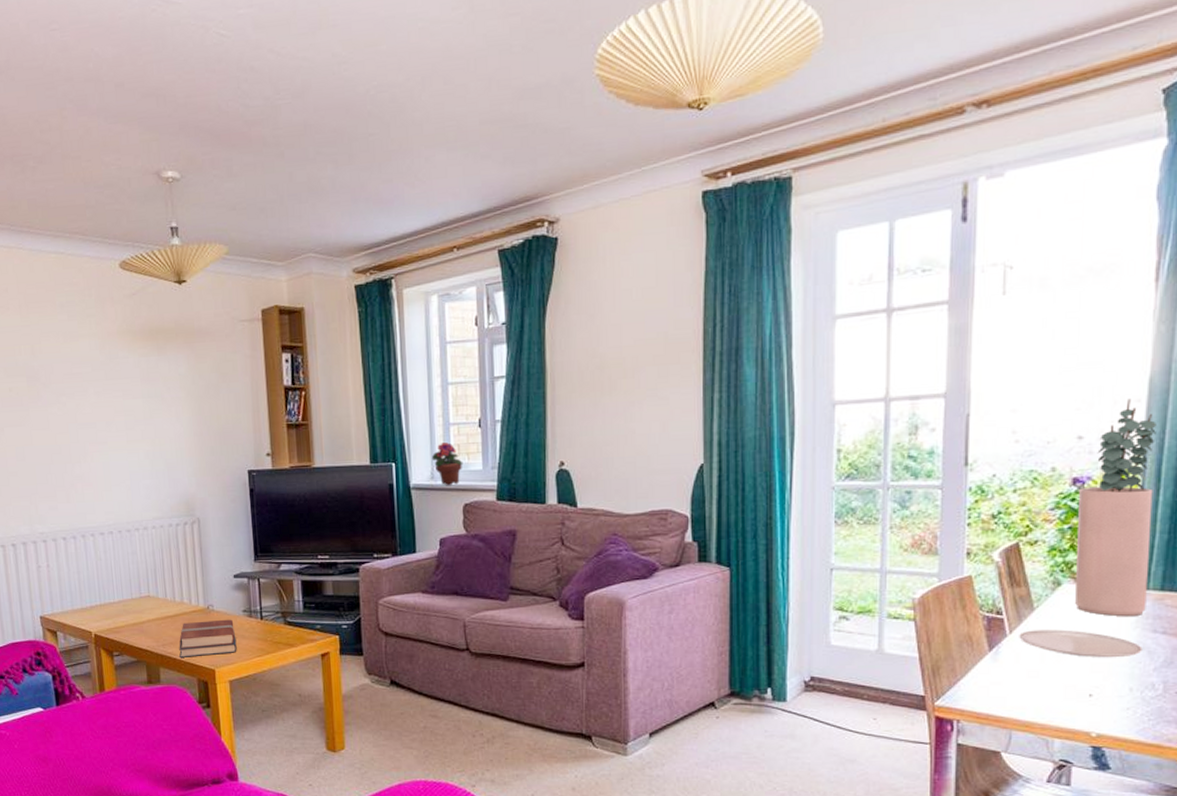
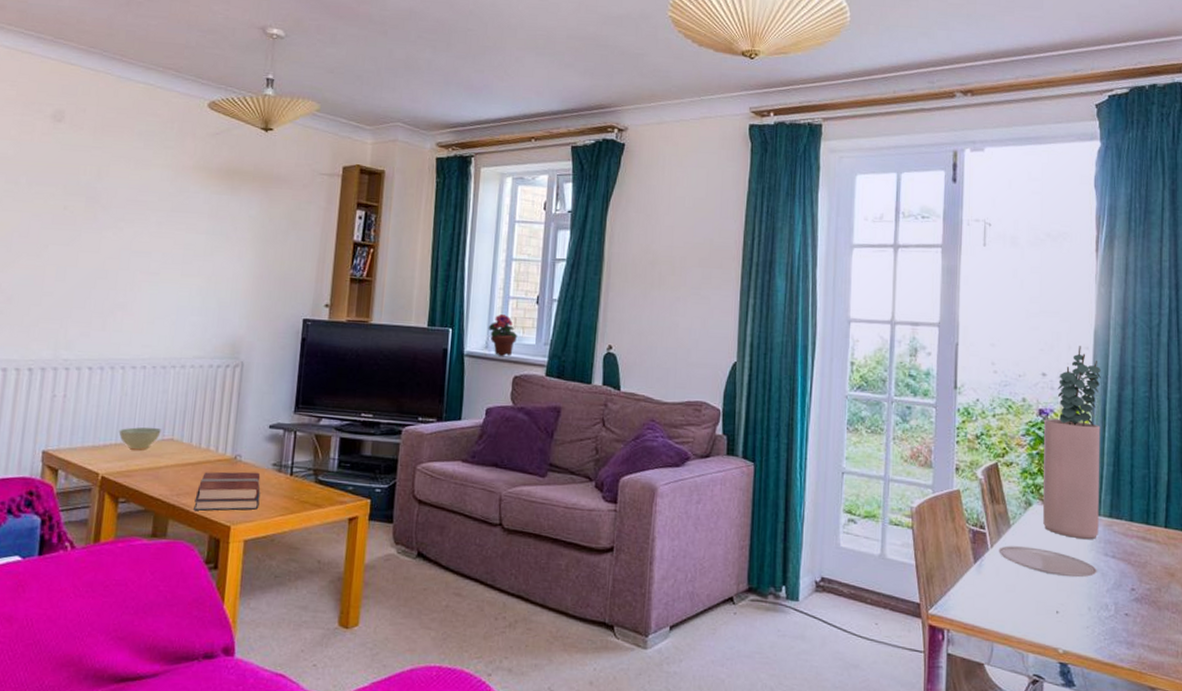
bowl: none [101,586,139,610] -> present [118,427,163,451]

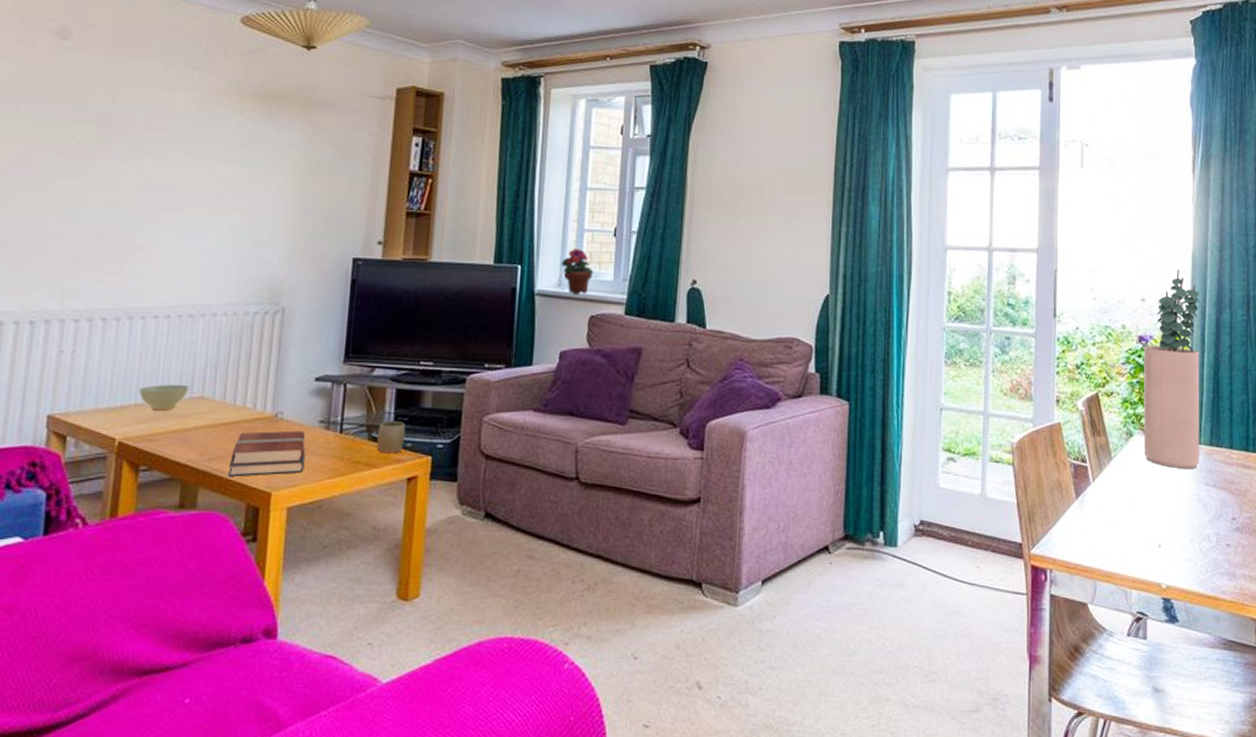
mug: none [322,466,348,496] -> present [376,421,406,454]
plate: present [998,546,1097,578] -> none [1100,479,1199,509]

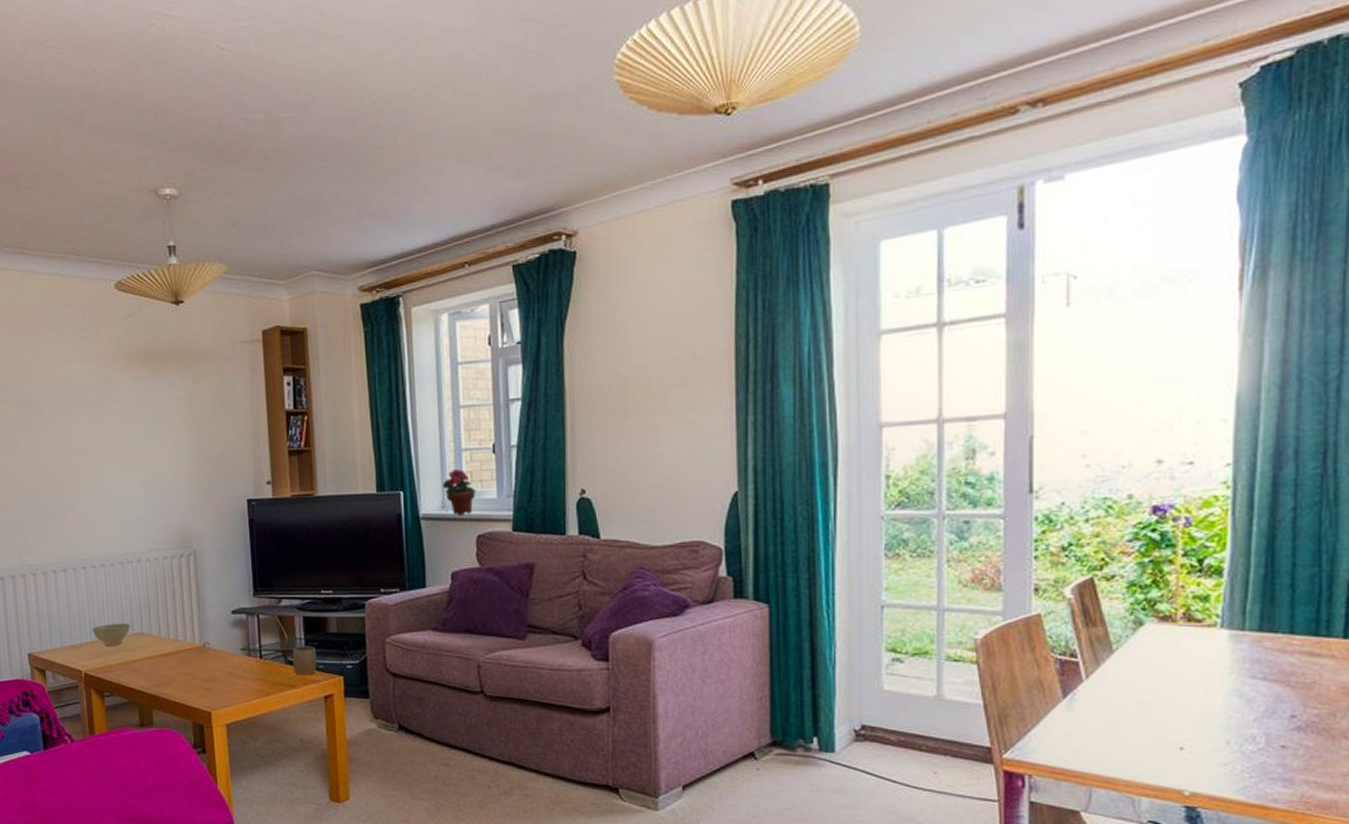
books: present [228,430,306,476] -> none [173,658,235,699]
vase: present [1144,269,1200,468] -> none [1160,419,1246,660]

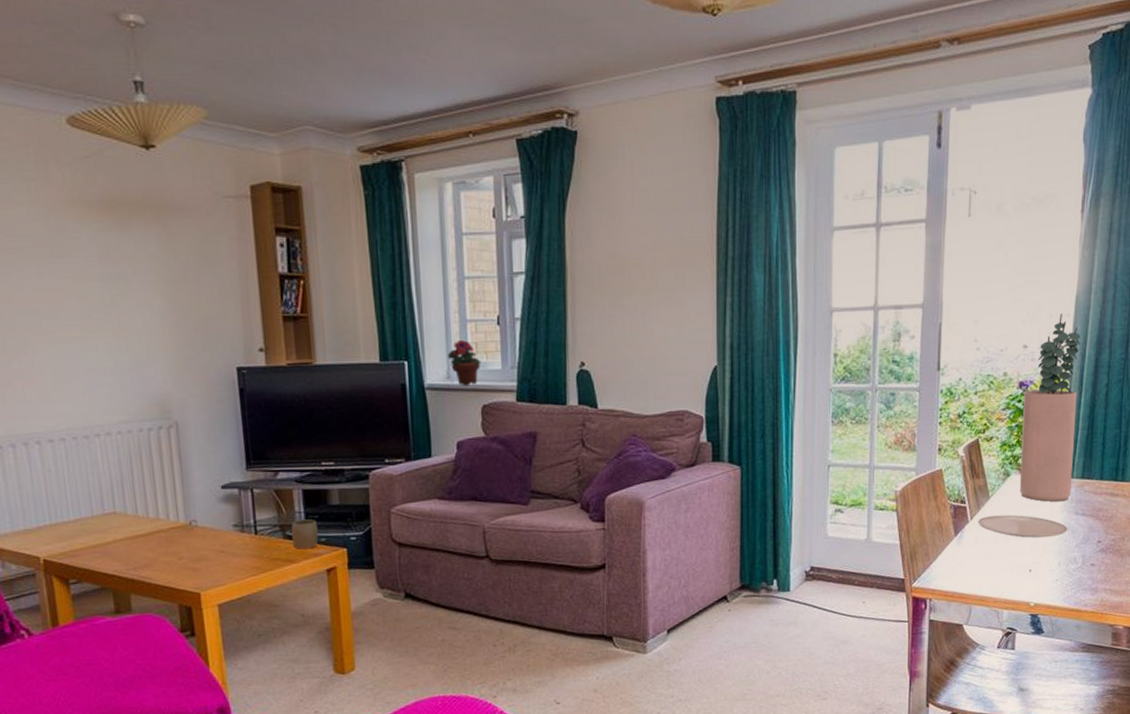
bowl: present [92,622,131,647] -> none [51,502,101,530]
plate: none [1097,674,1240,707] -> present [978,514,1068,538]
vase: none [1160,419,1246,660] -> present [1020,314,1080,502]

